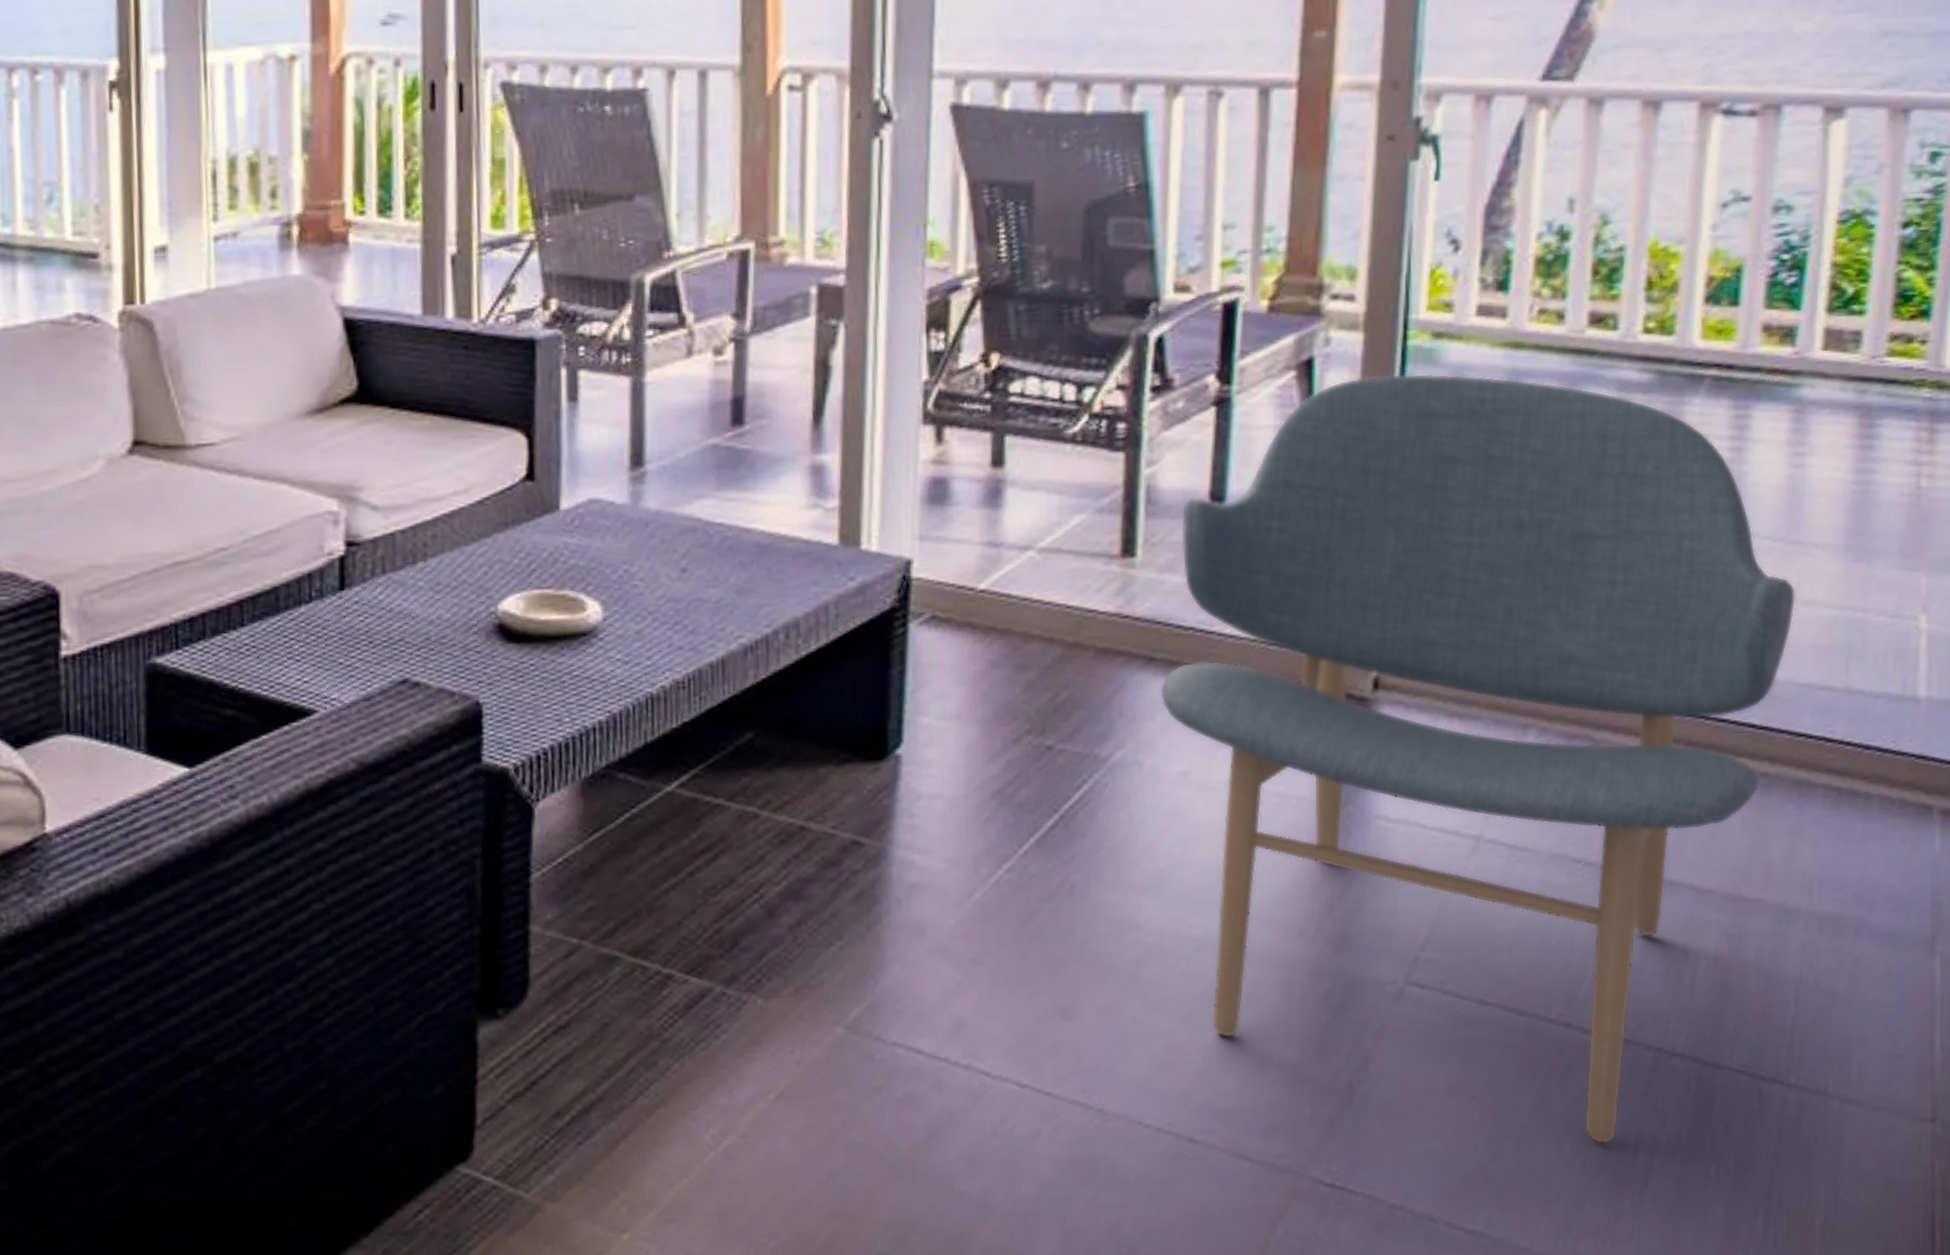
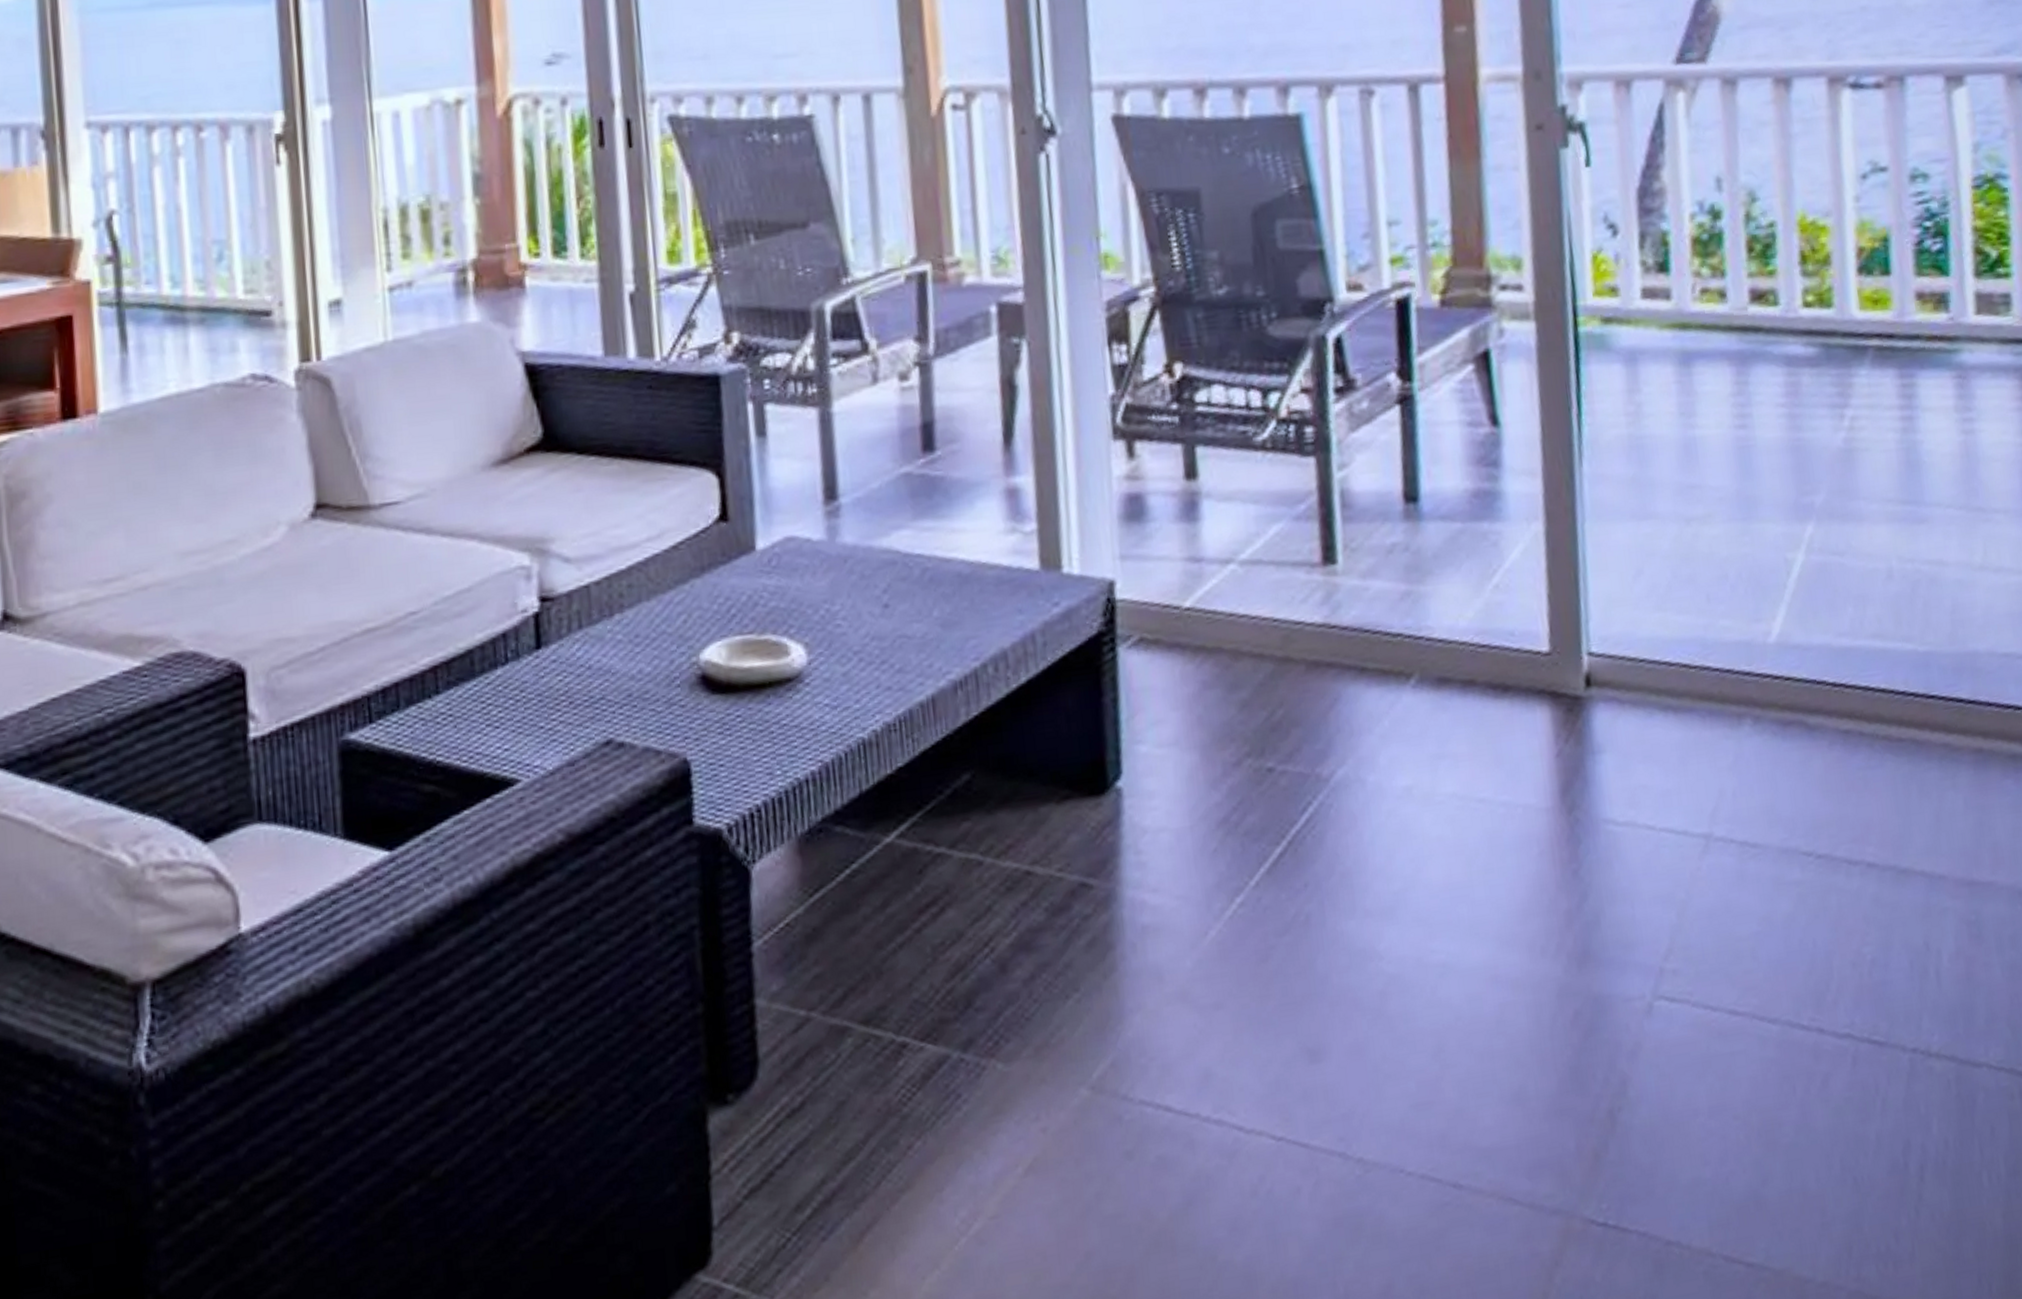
lounge chair: present [1160,373,1796,1145] -> none [1375,358,1986,1158]

